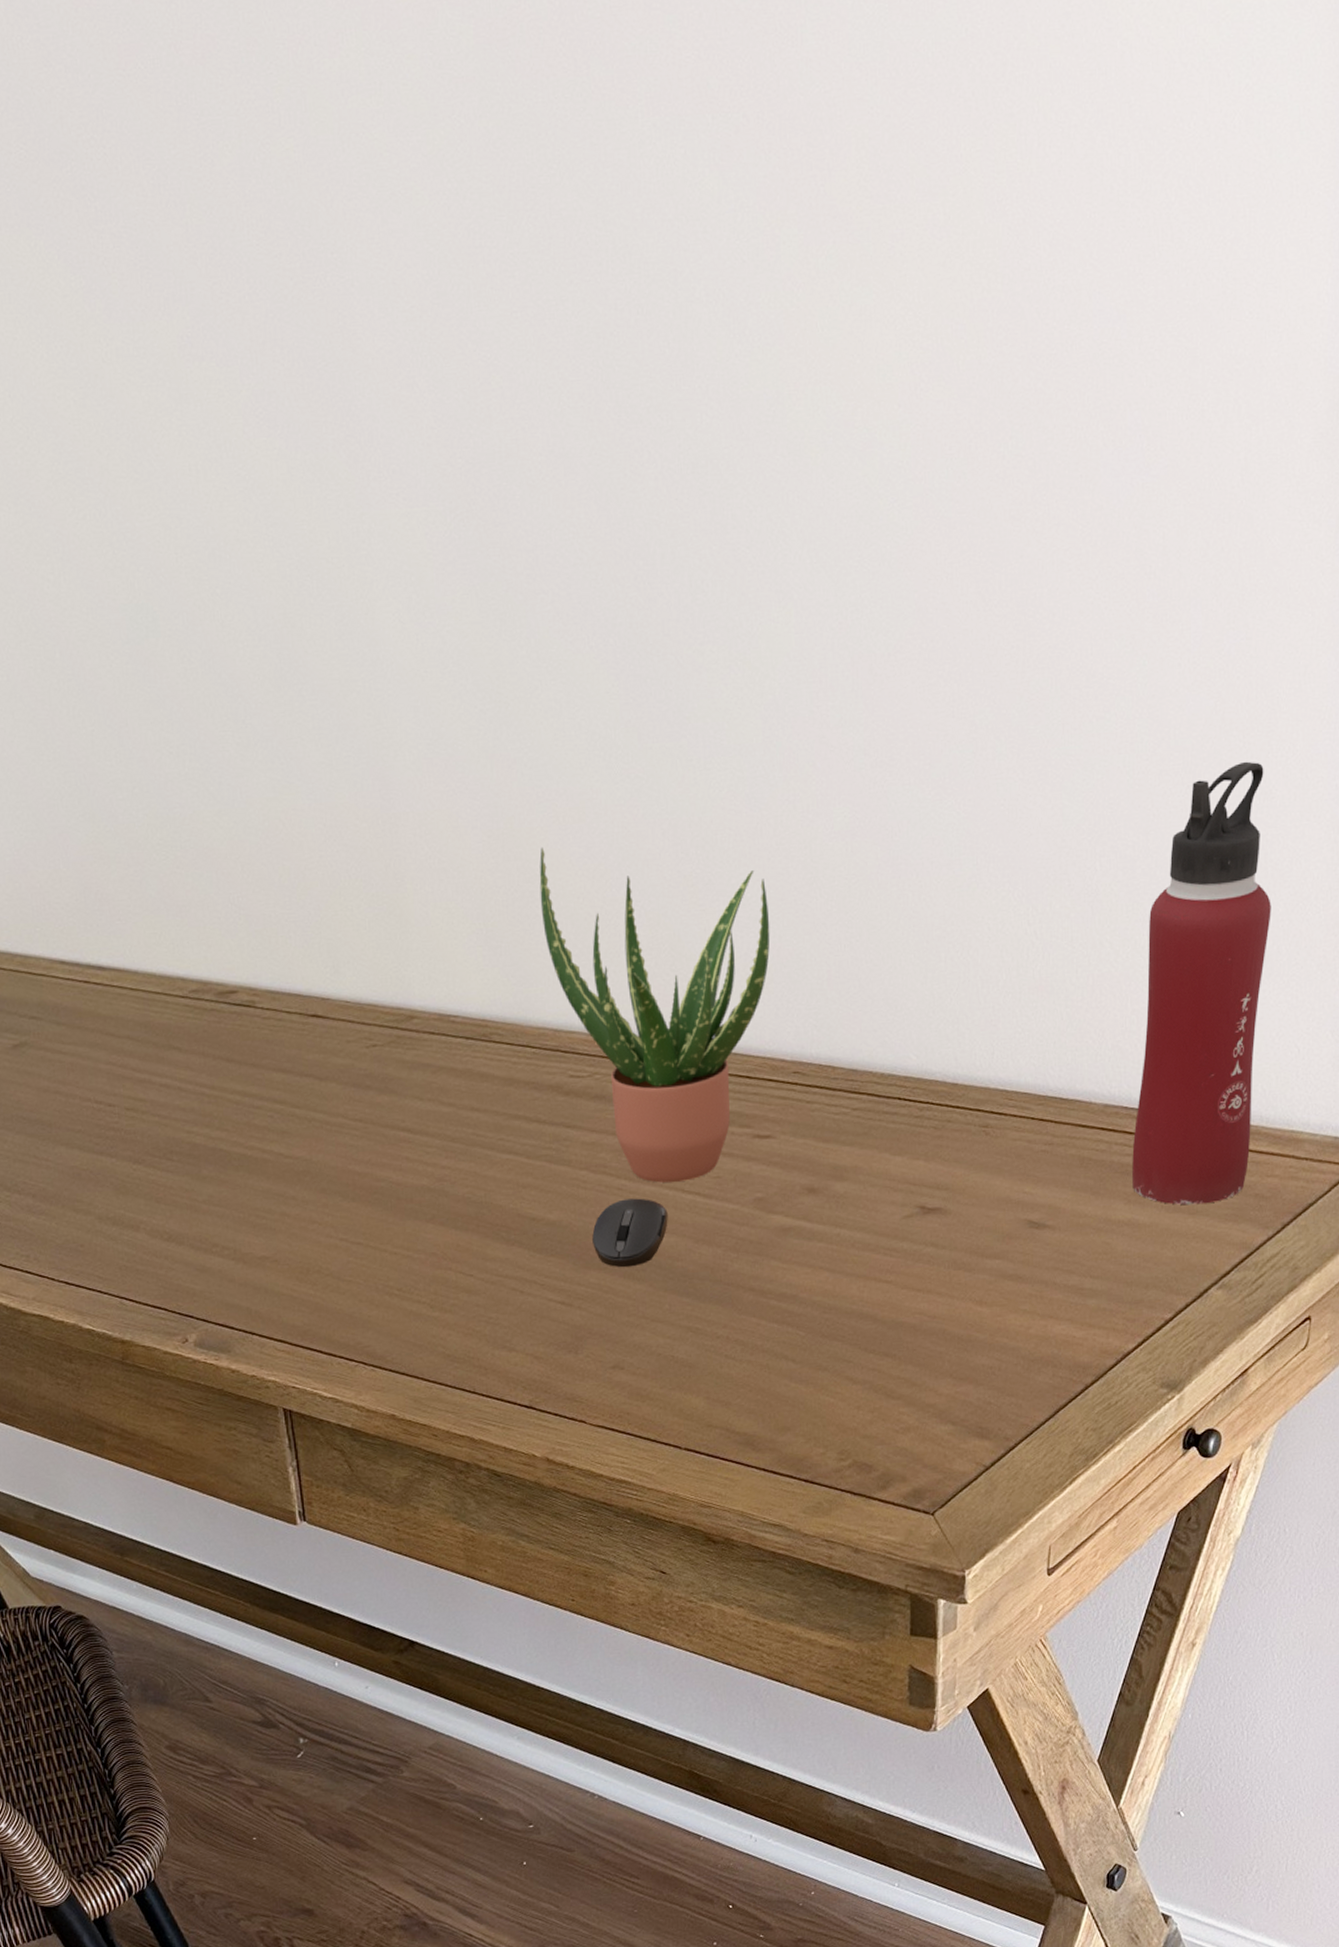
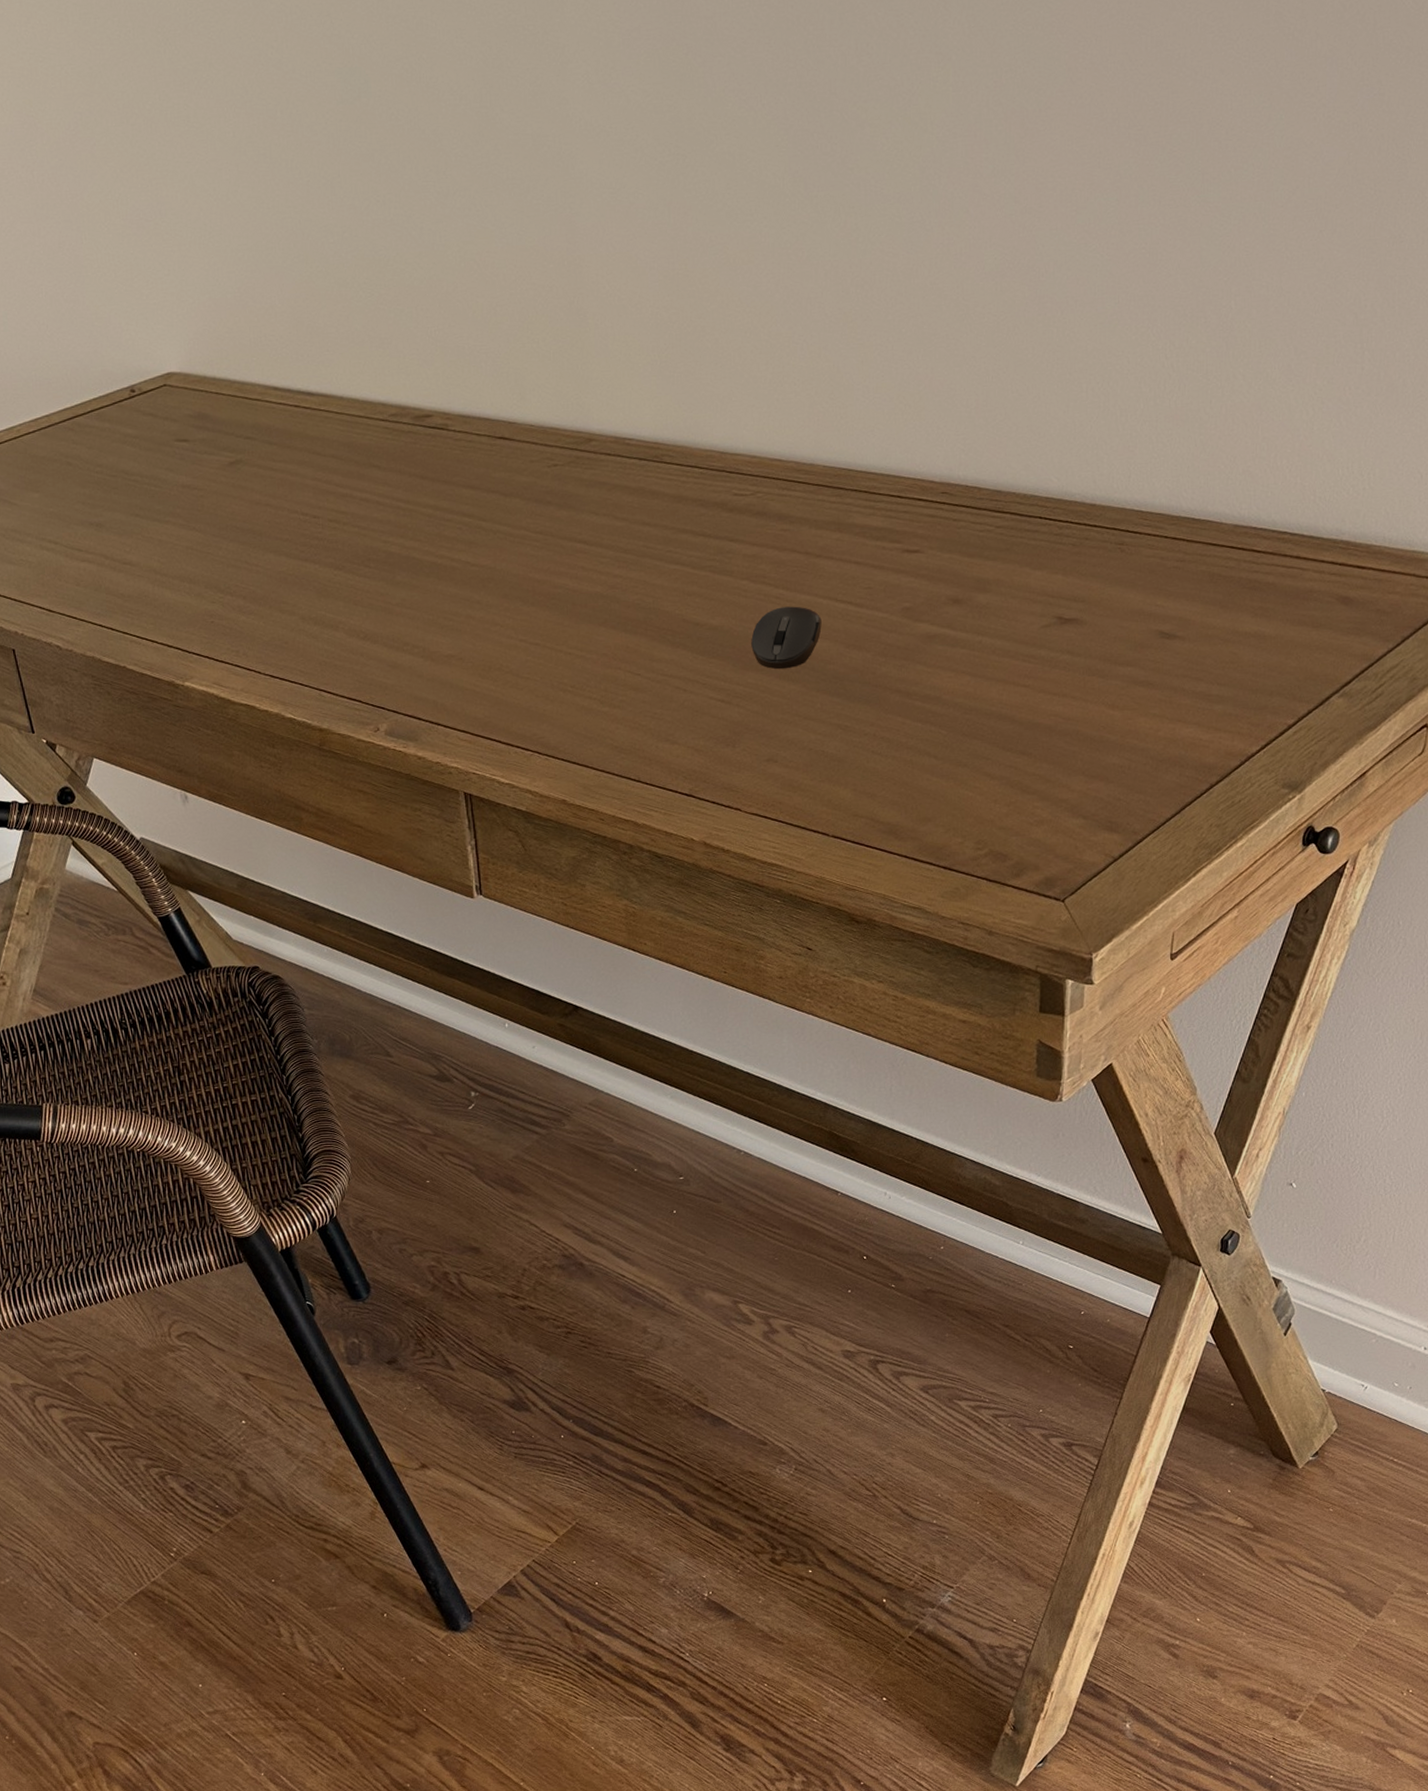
potted plant: present [539,847,771,1183] -> none [710,286,923,592]
water bottle: present [1132,761,1271,1205] -> none [1259,208,1398,619]

